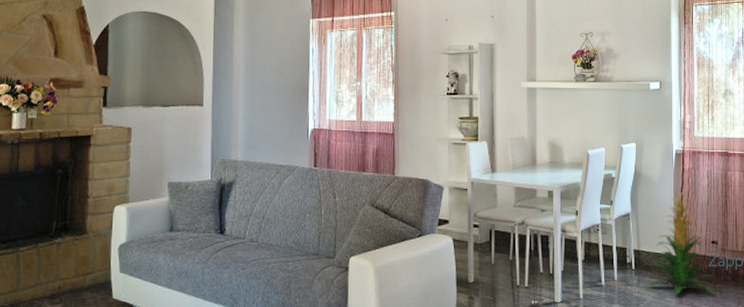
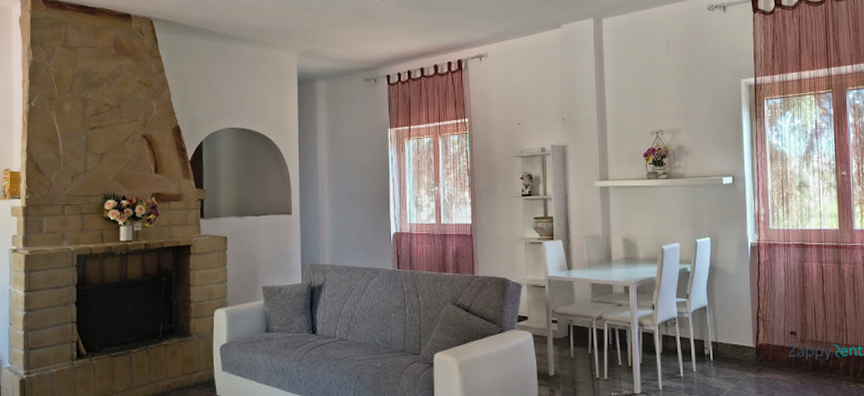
indoor plant: present [648,192,717,295] -> none [727,284,796,385]

